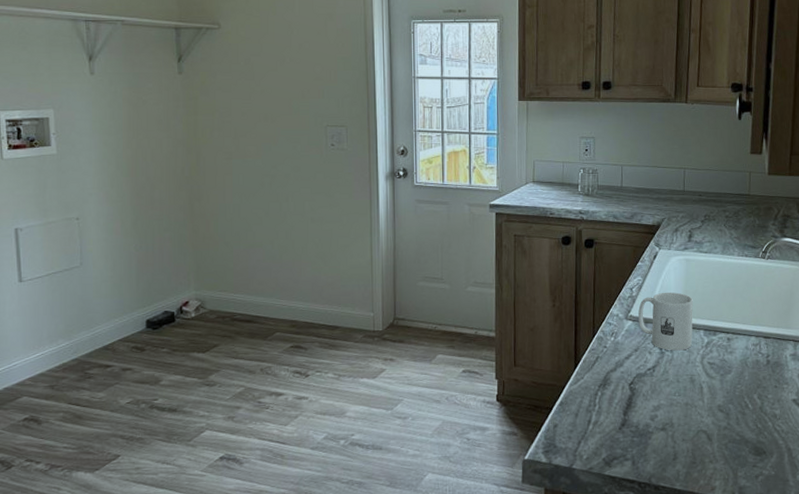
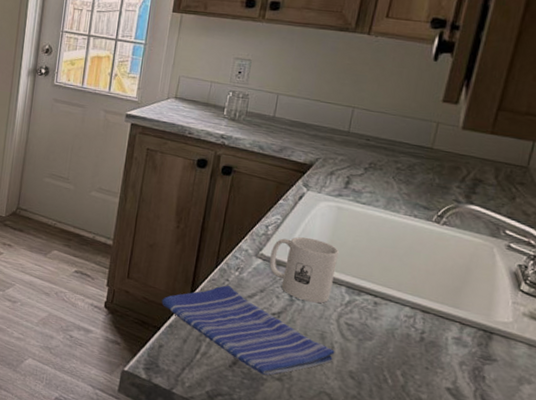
dish towel: none [550,352,704,429] -> present [161,285,335,376]

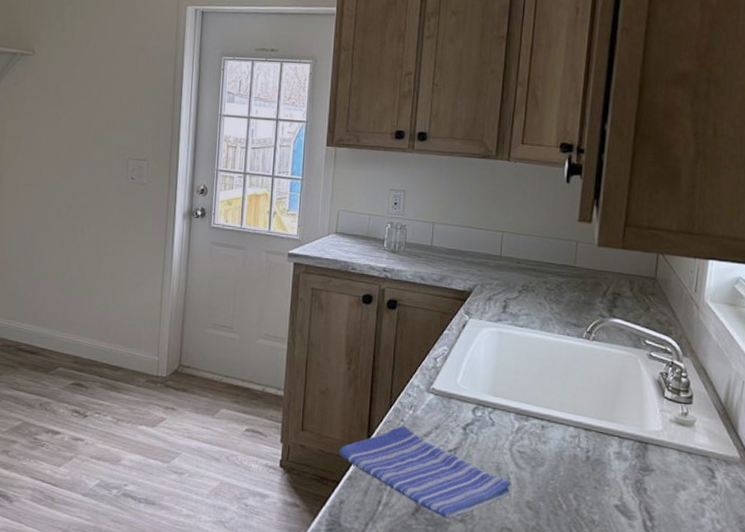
mug: present [269,237,340,304] -> none [441,366,505,434]

